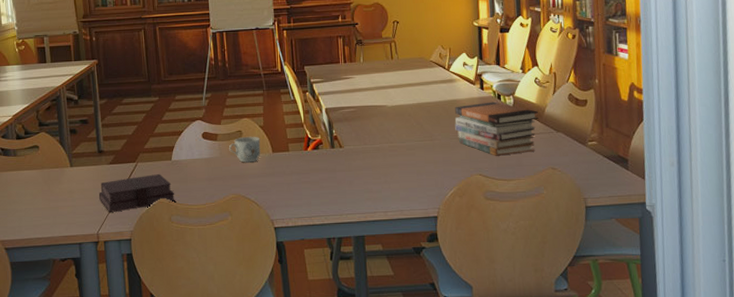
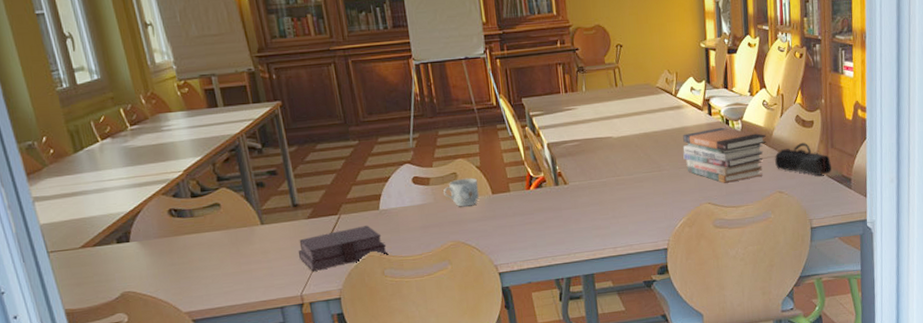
pencil case: none [547,121,608,155] -> present [775,143,832,177]

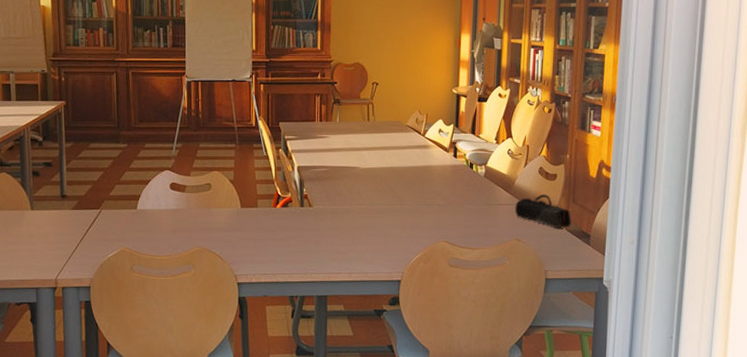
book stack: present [298,225,387,271] -> none [59,222,138,258]
mug: present [444,177,480,207] -> none [197,189,230,216]
book stack: present [683,127,766,183] -> none [425,170,508,225]

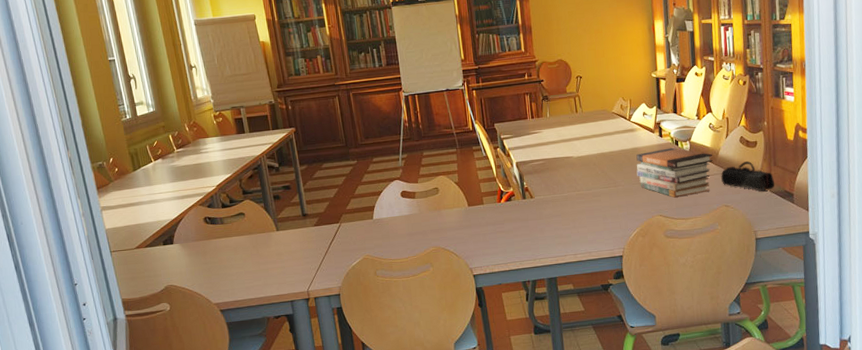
book stack: none [425,170,508,225] -> present [636,147,713,198]

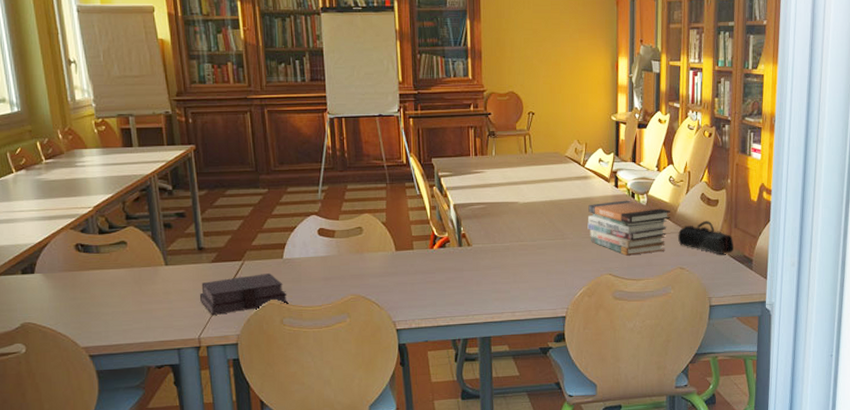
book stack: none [305,232,379,271] -> present [199,273,288,315]

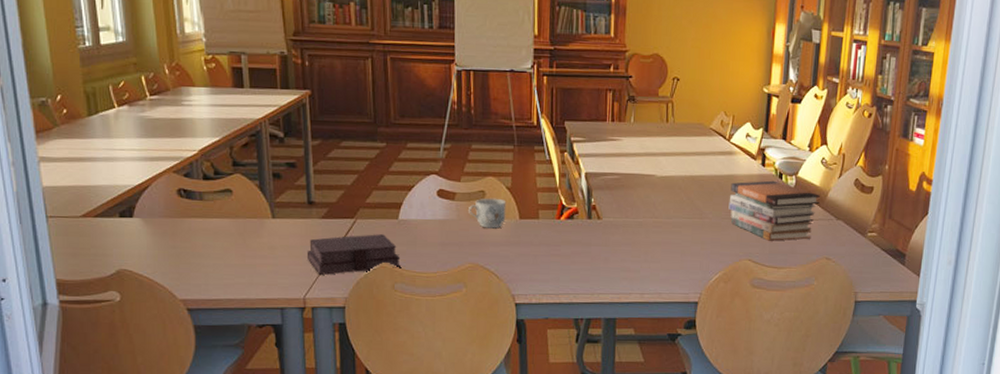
mug: none [348,233,383,261] -> present [469,198,506,229]
pencil case: present [678,221,735,255] -> none [826,209,887,248]

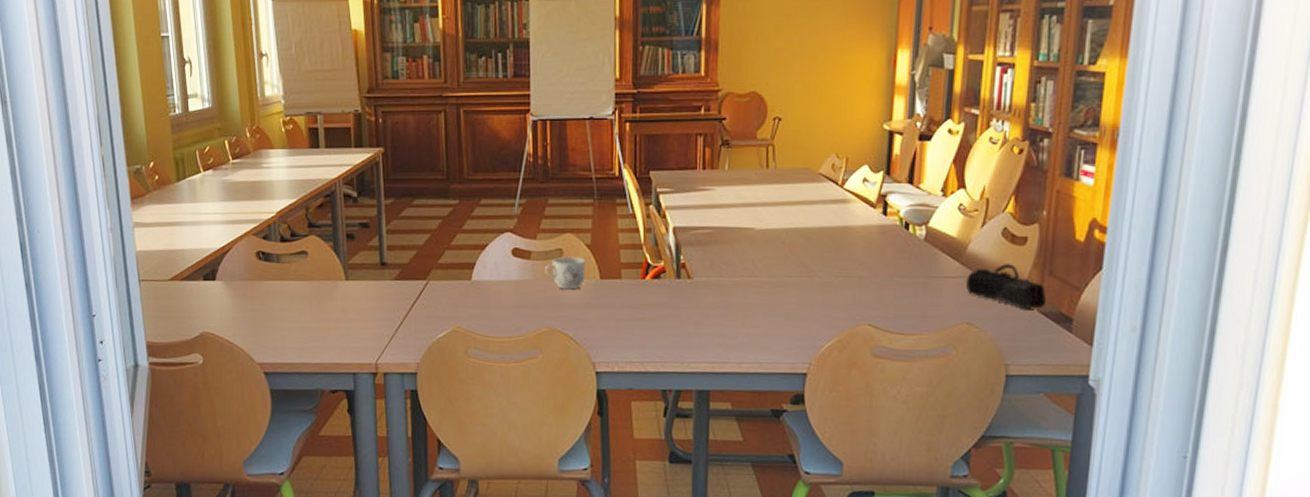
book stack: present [306,234,401,275] -> none [379,296,474,339]
book stack: present [728,180,820,241] -> none [842,231,957,303]
pencil case: none [826,209,887,248] -> present [966,264,1047,310]

